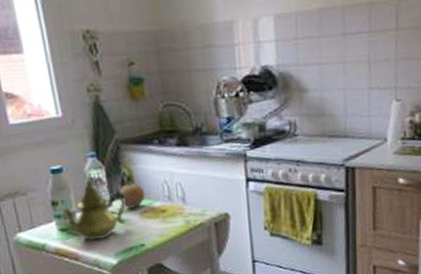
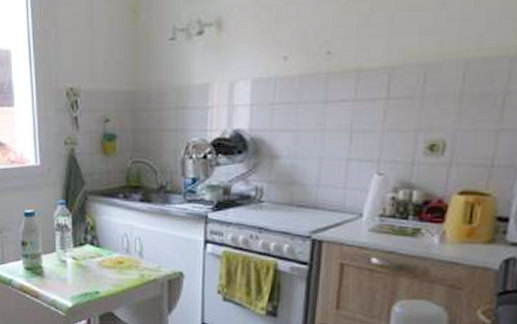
teapot: present [61,174,127,241] -> none [29,220,88,283]
fruit: present [118,183,145,208] -> none [80,233,105,256]

